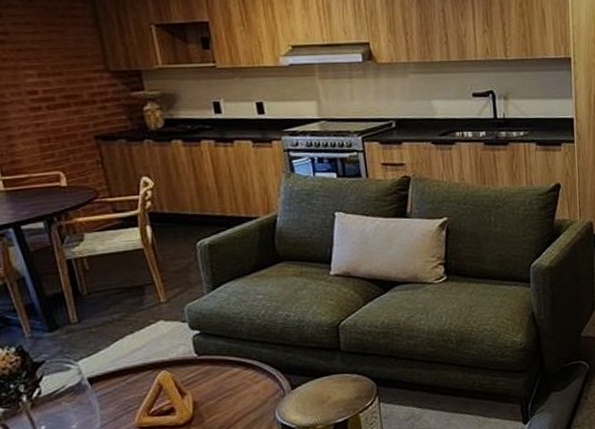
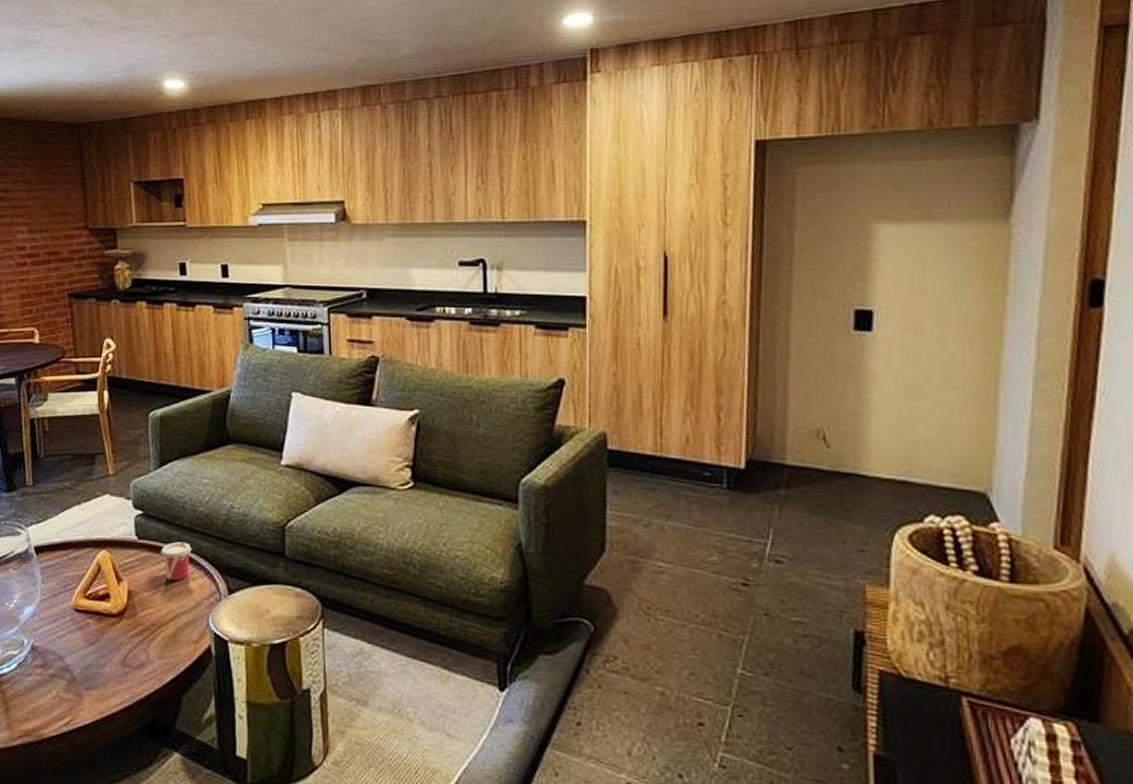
cup: none [222,352,253,387] -> present [161,542,192,581]

